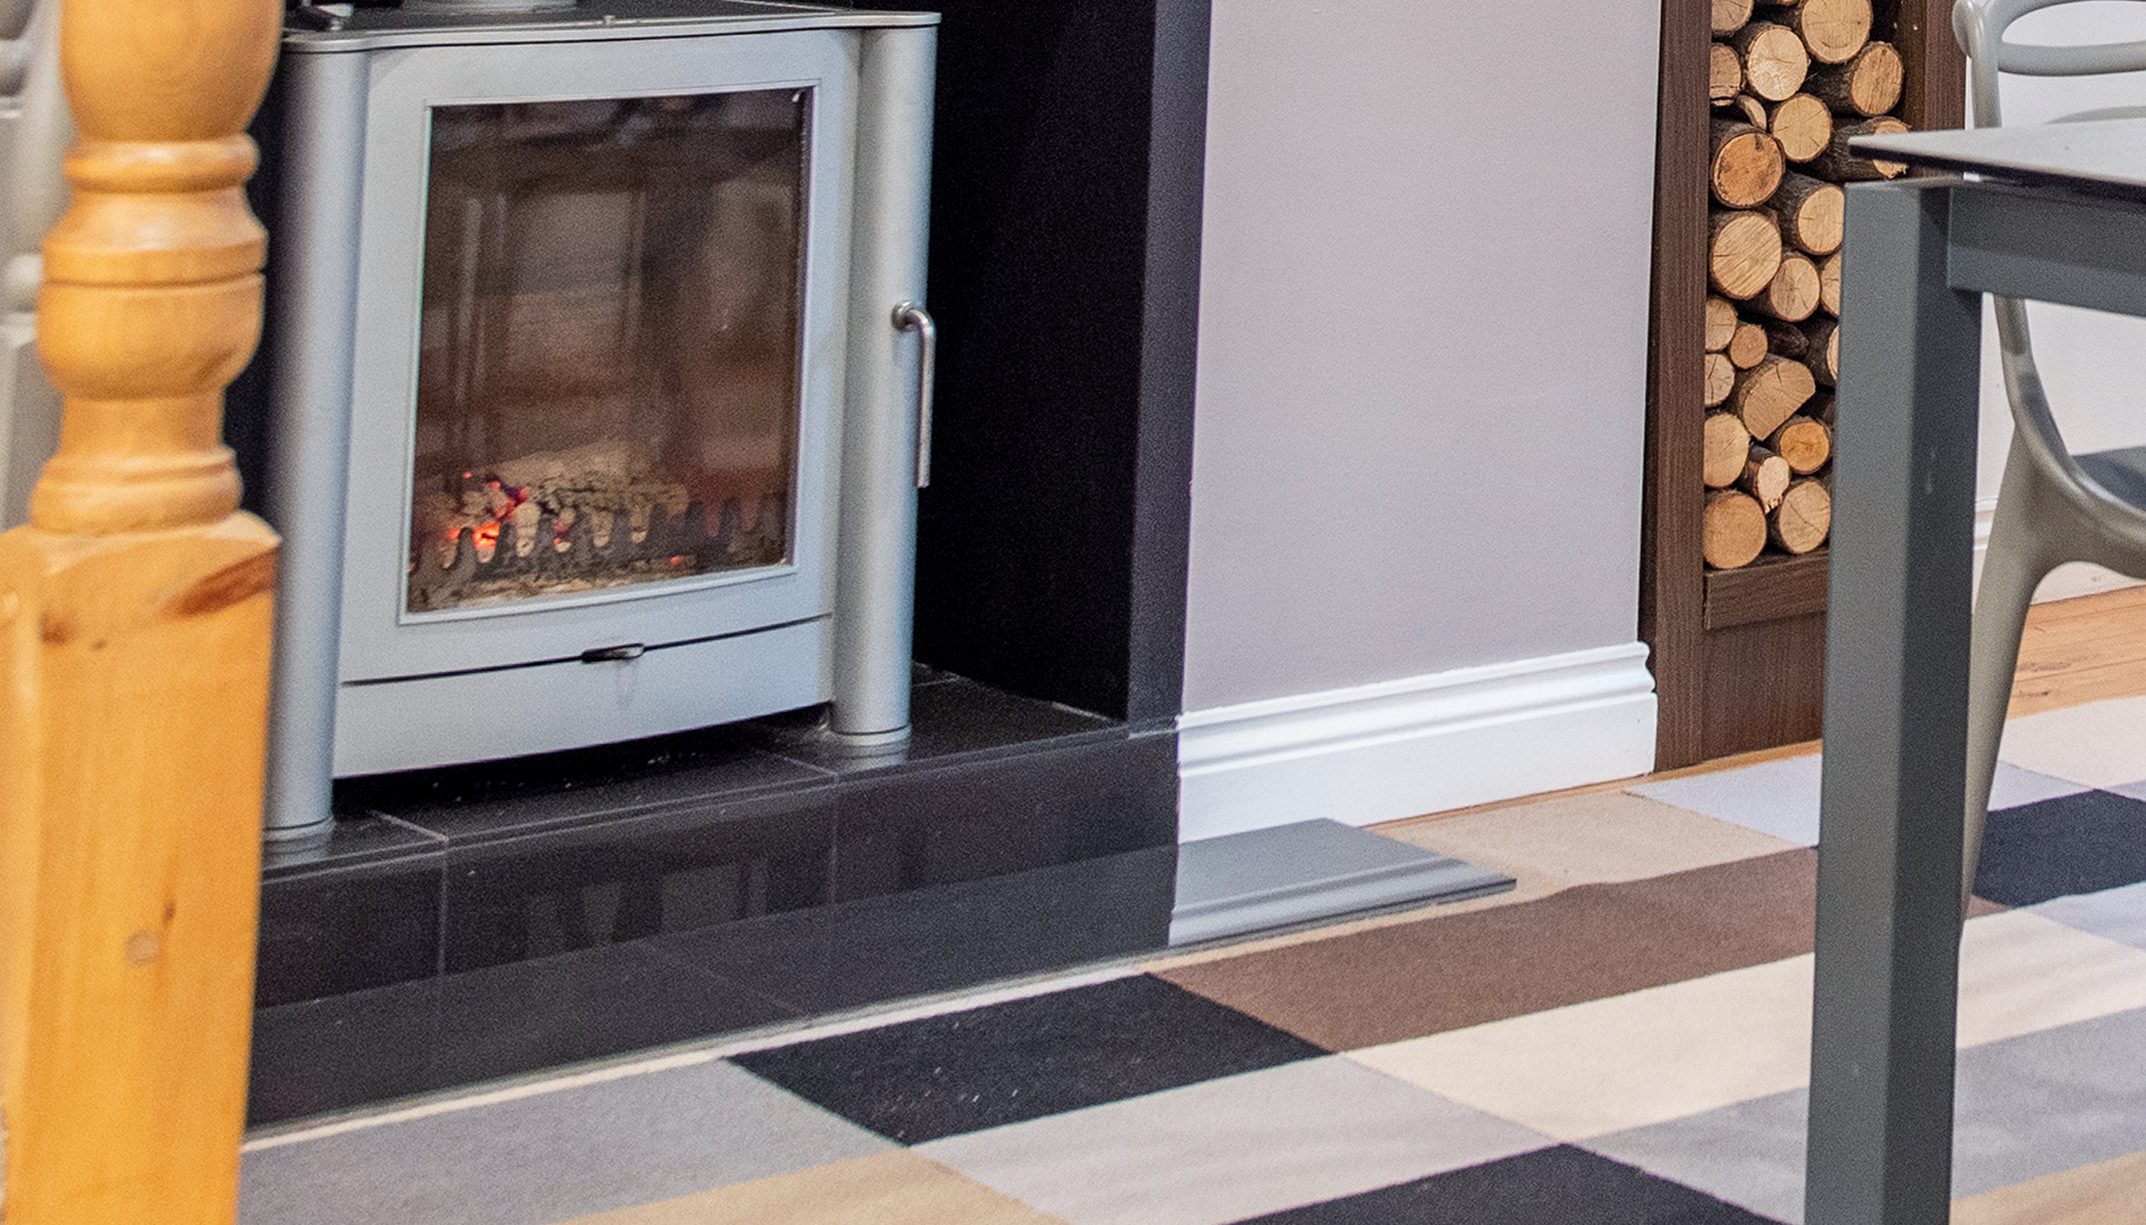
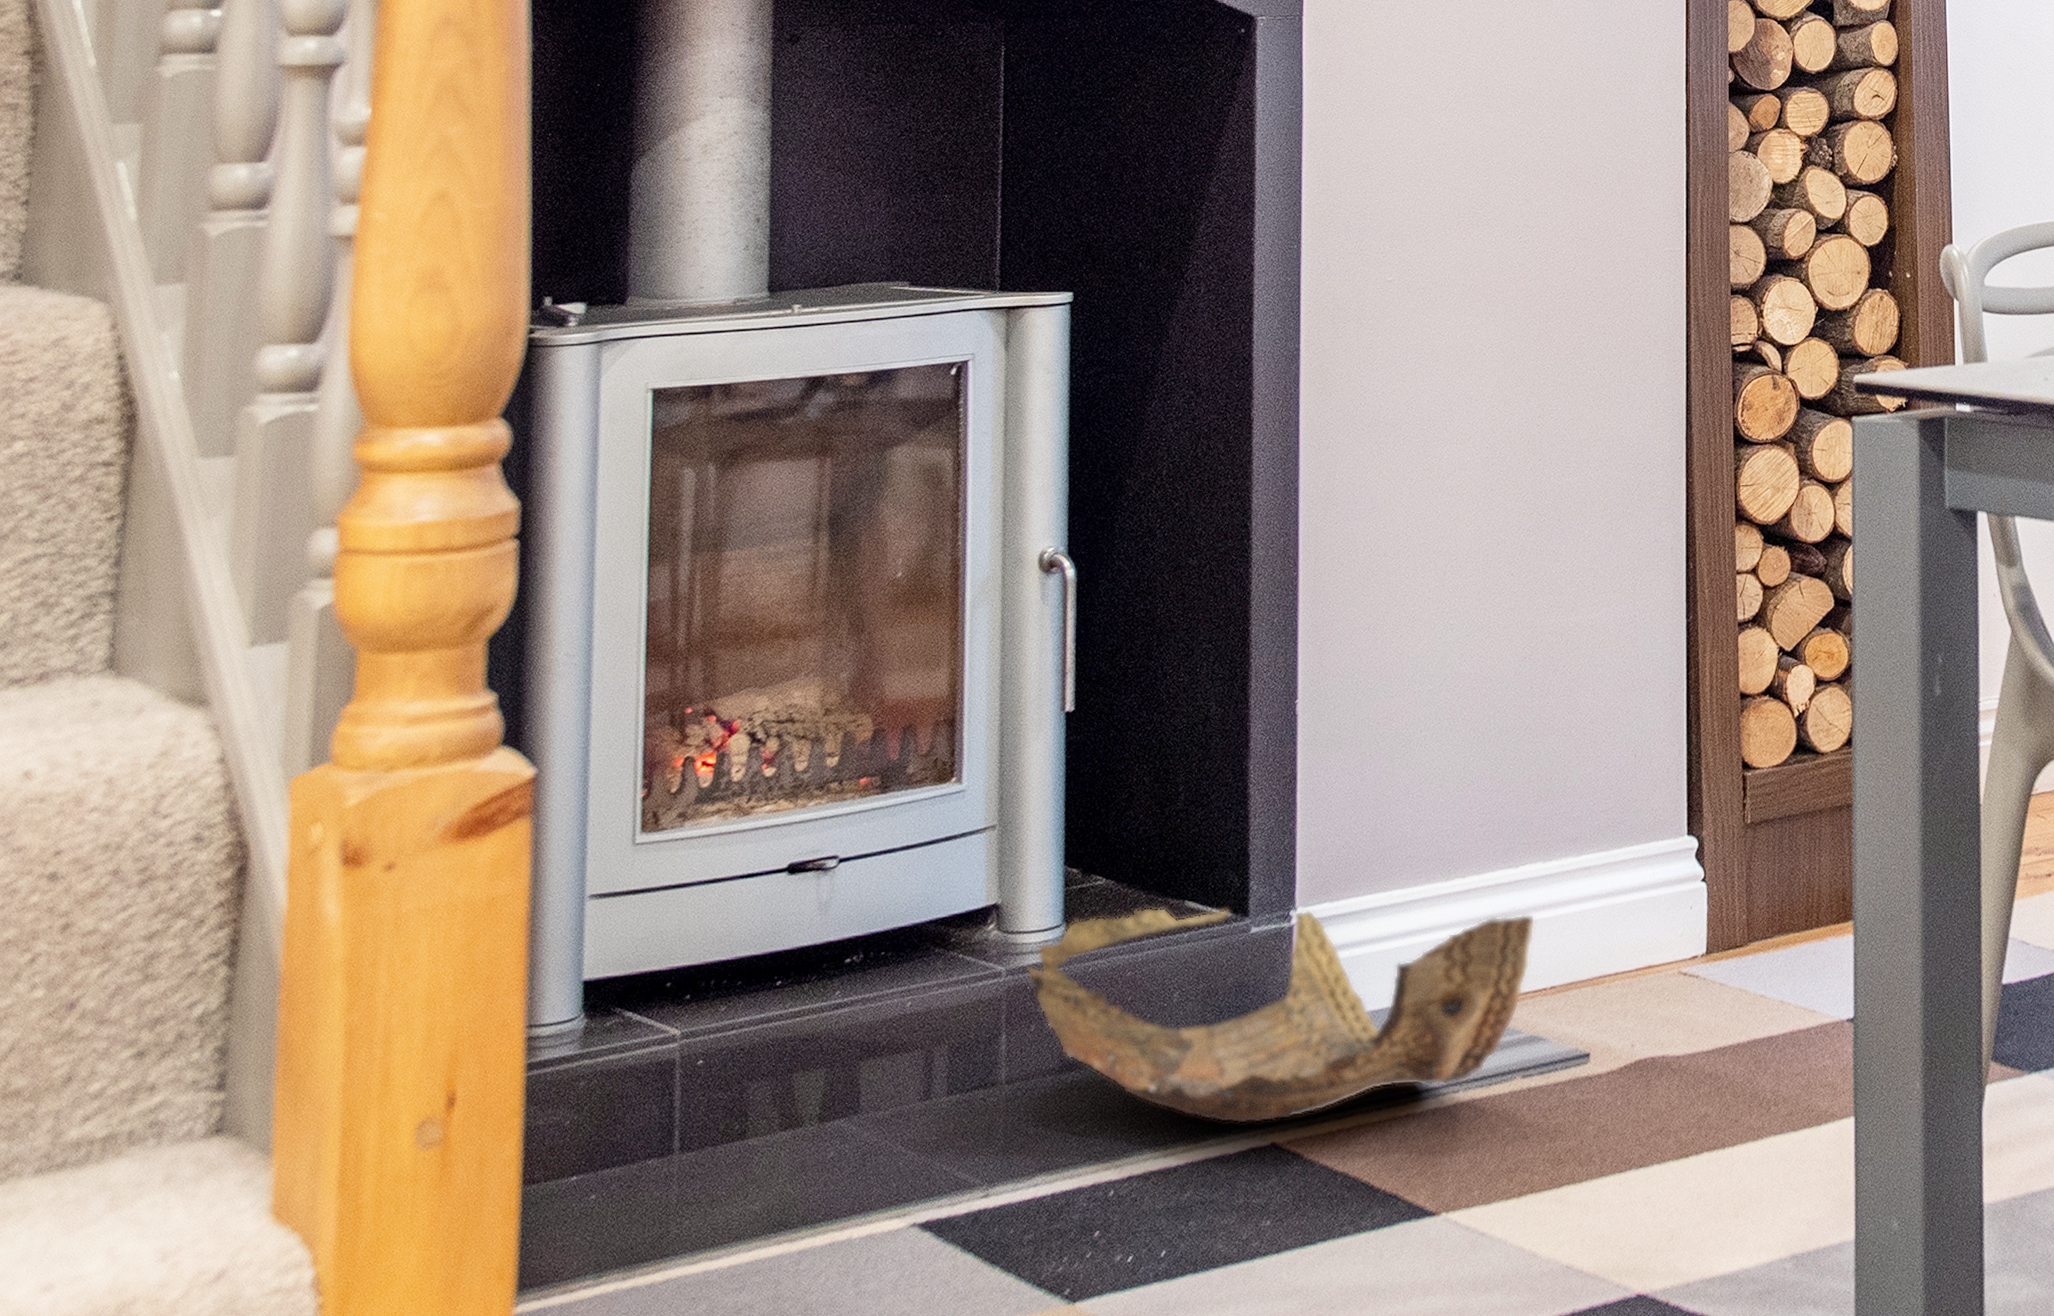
woven basket: none [862,708,1460,952] -> present [1025,906,1536,1125]

